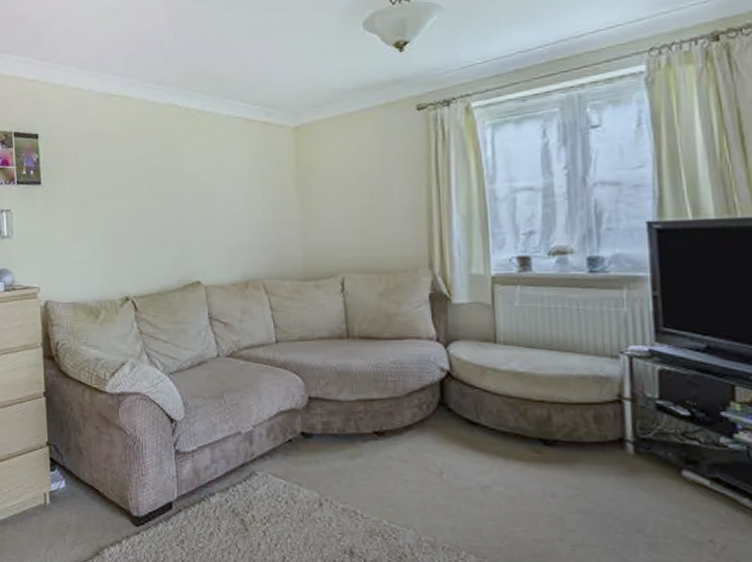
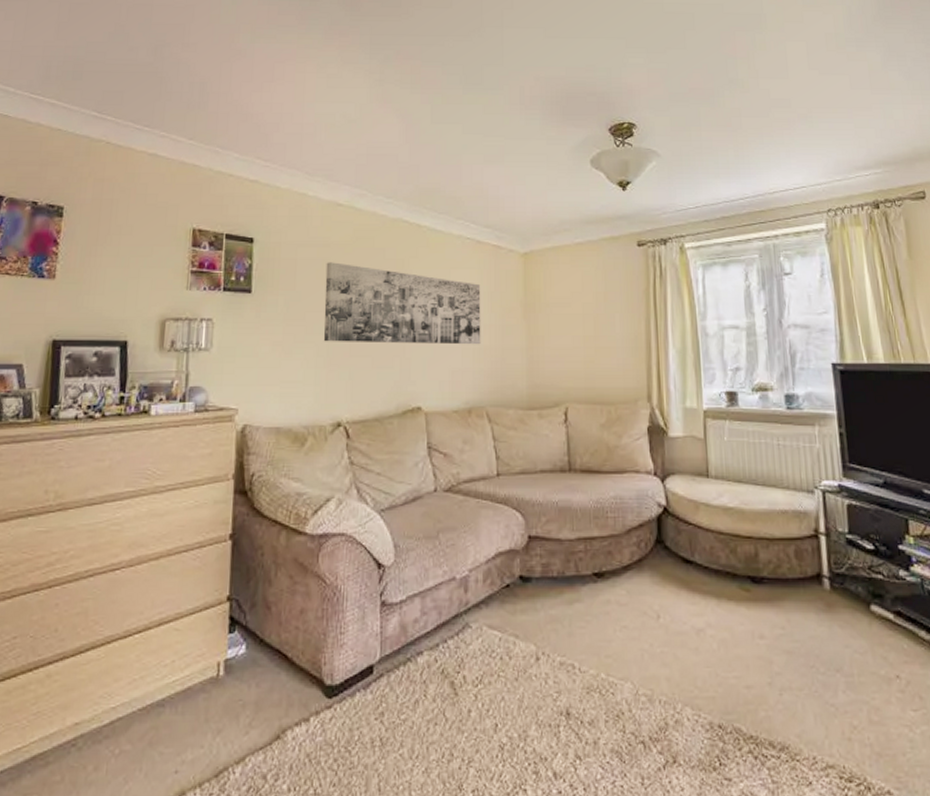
wall art: none [104,151,255,225] -> present [323,262,481,345]

